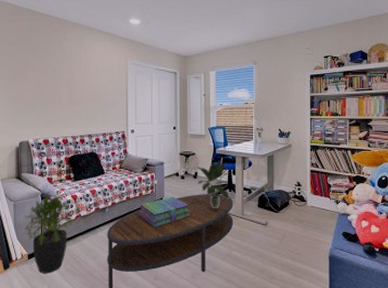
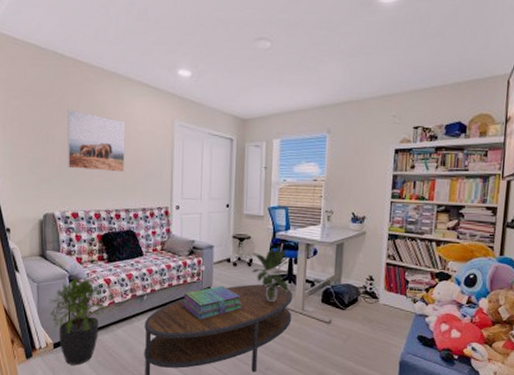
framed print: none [39,54,88,104] -> present [67,109,126,172]

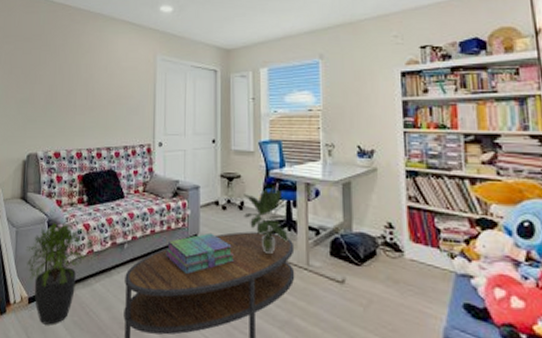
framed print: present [67,109,126,172] -> none [52,50,109,109]

